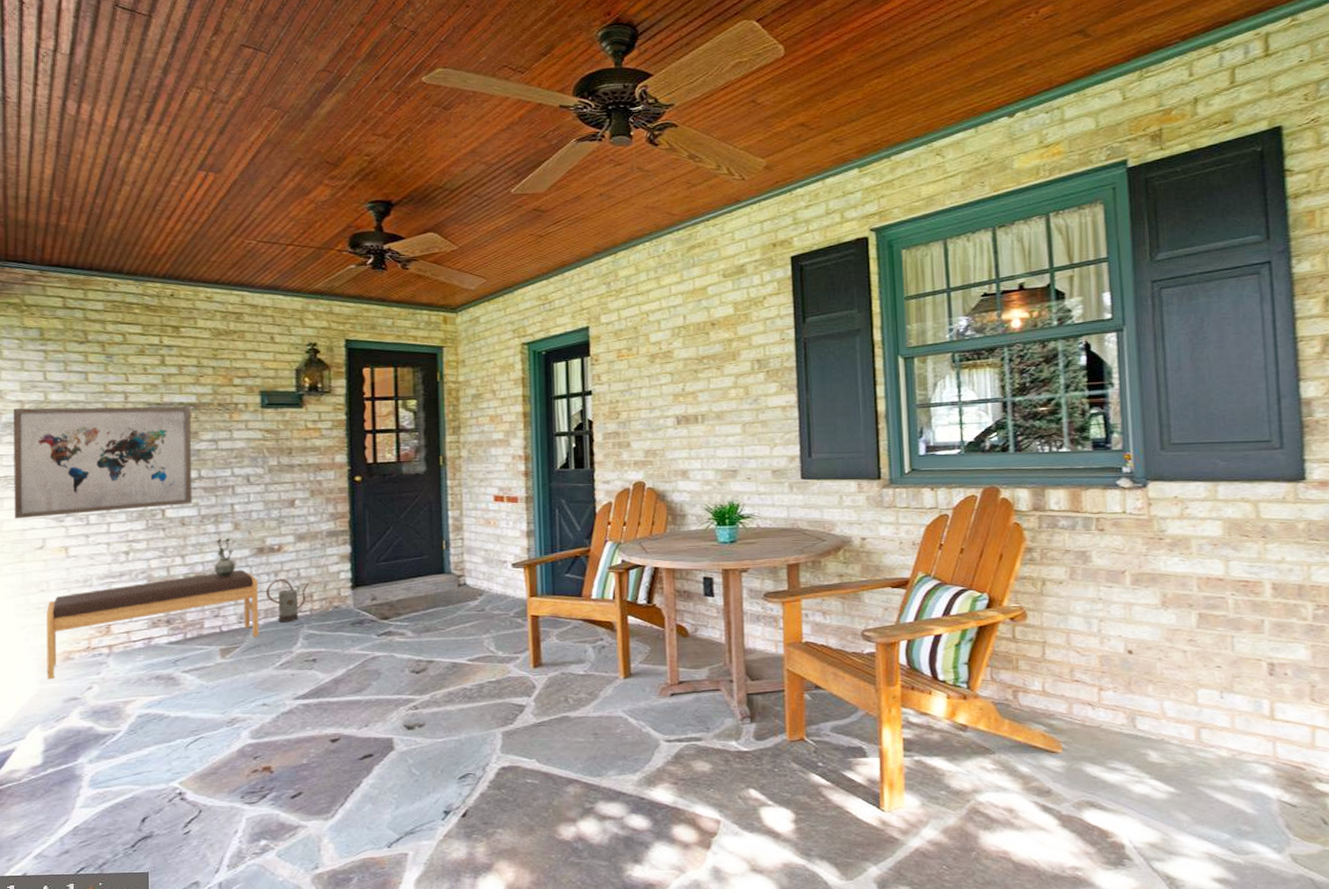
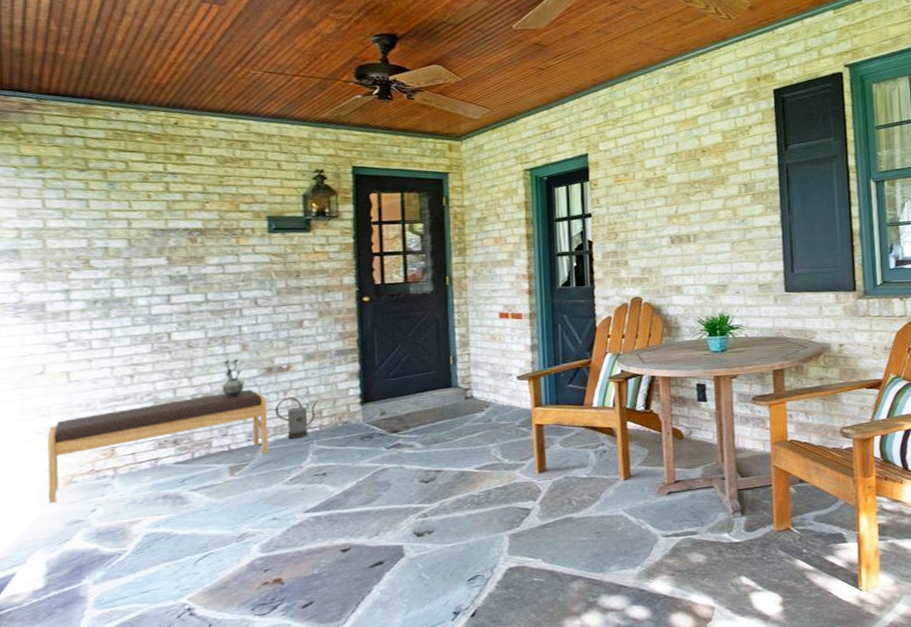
wall art: present [14,406,192,519] -> none [10,232,199,346]

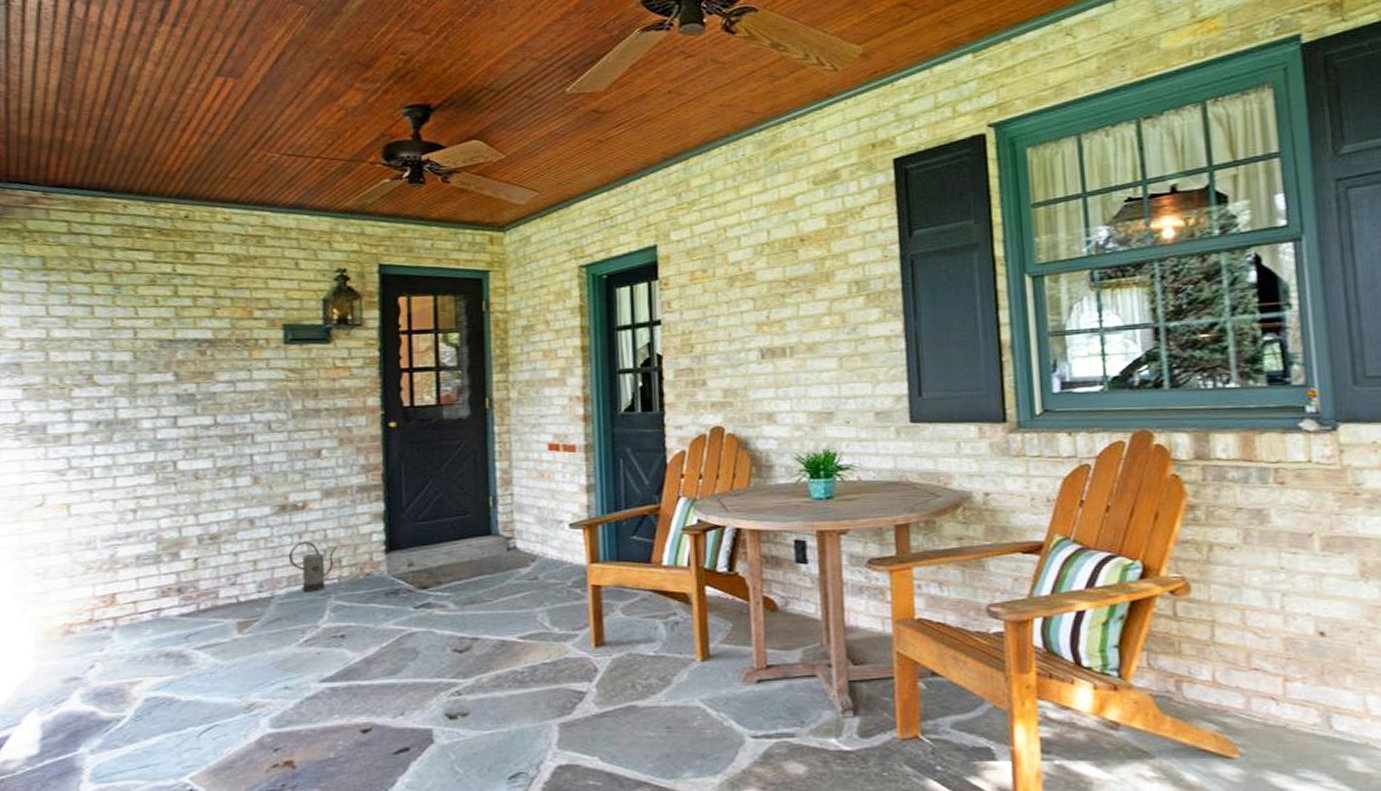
bench: present [48,389,269,504] -> none [45,530,281,657]
potted plant: present [222,359,243,397] -> none [231,494,254,539]

